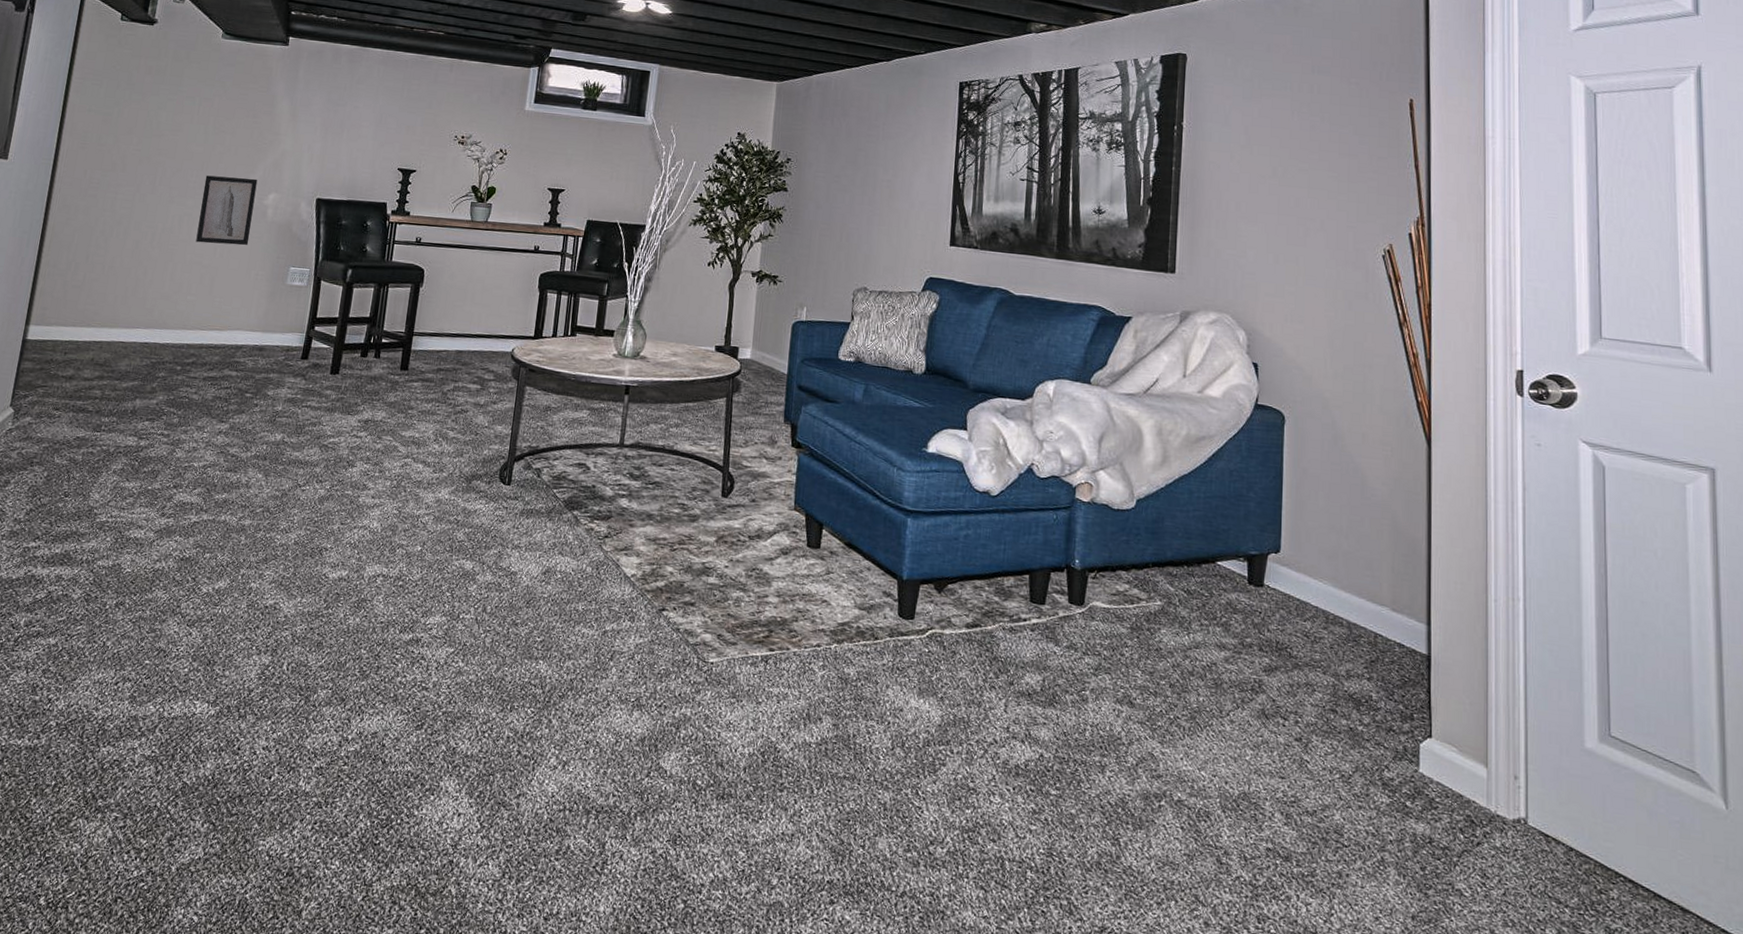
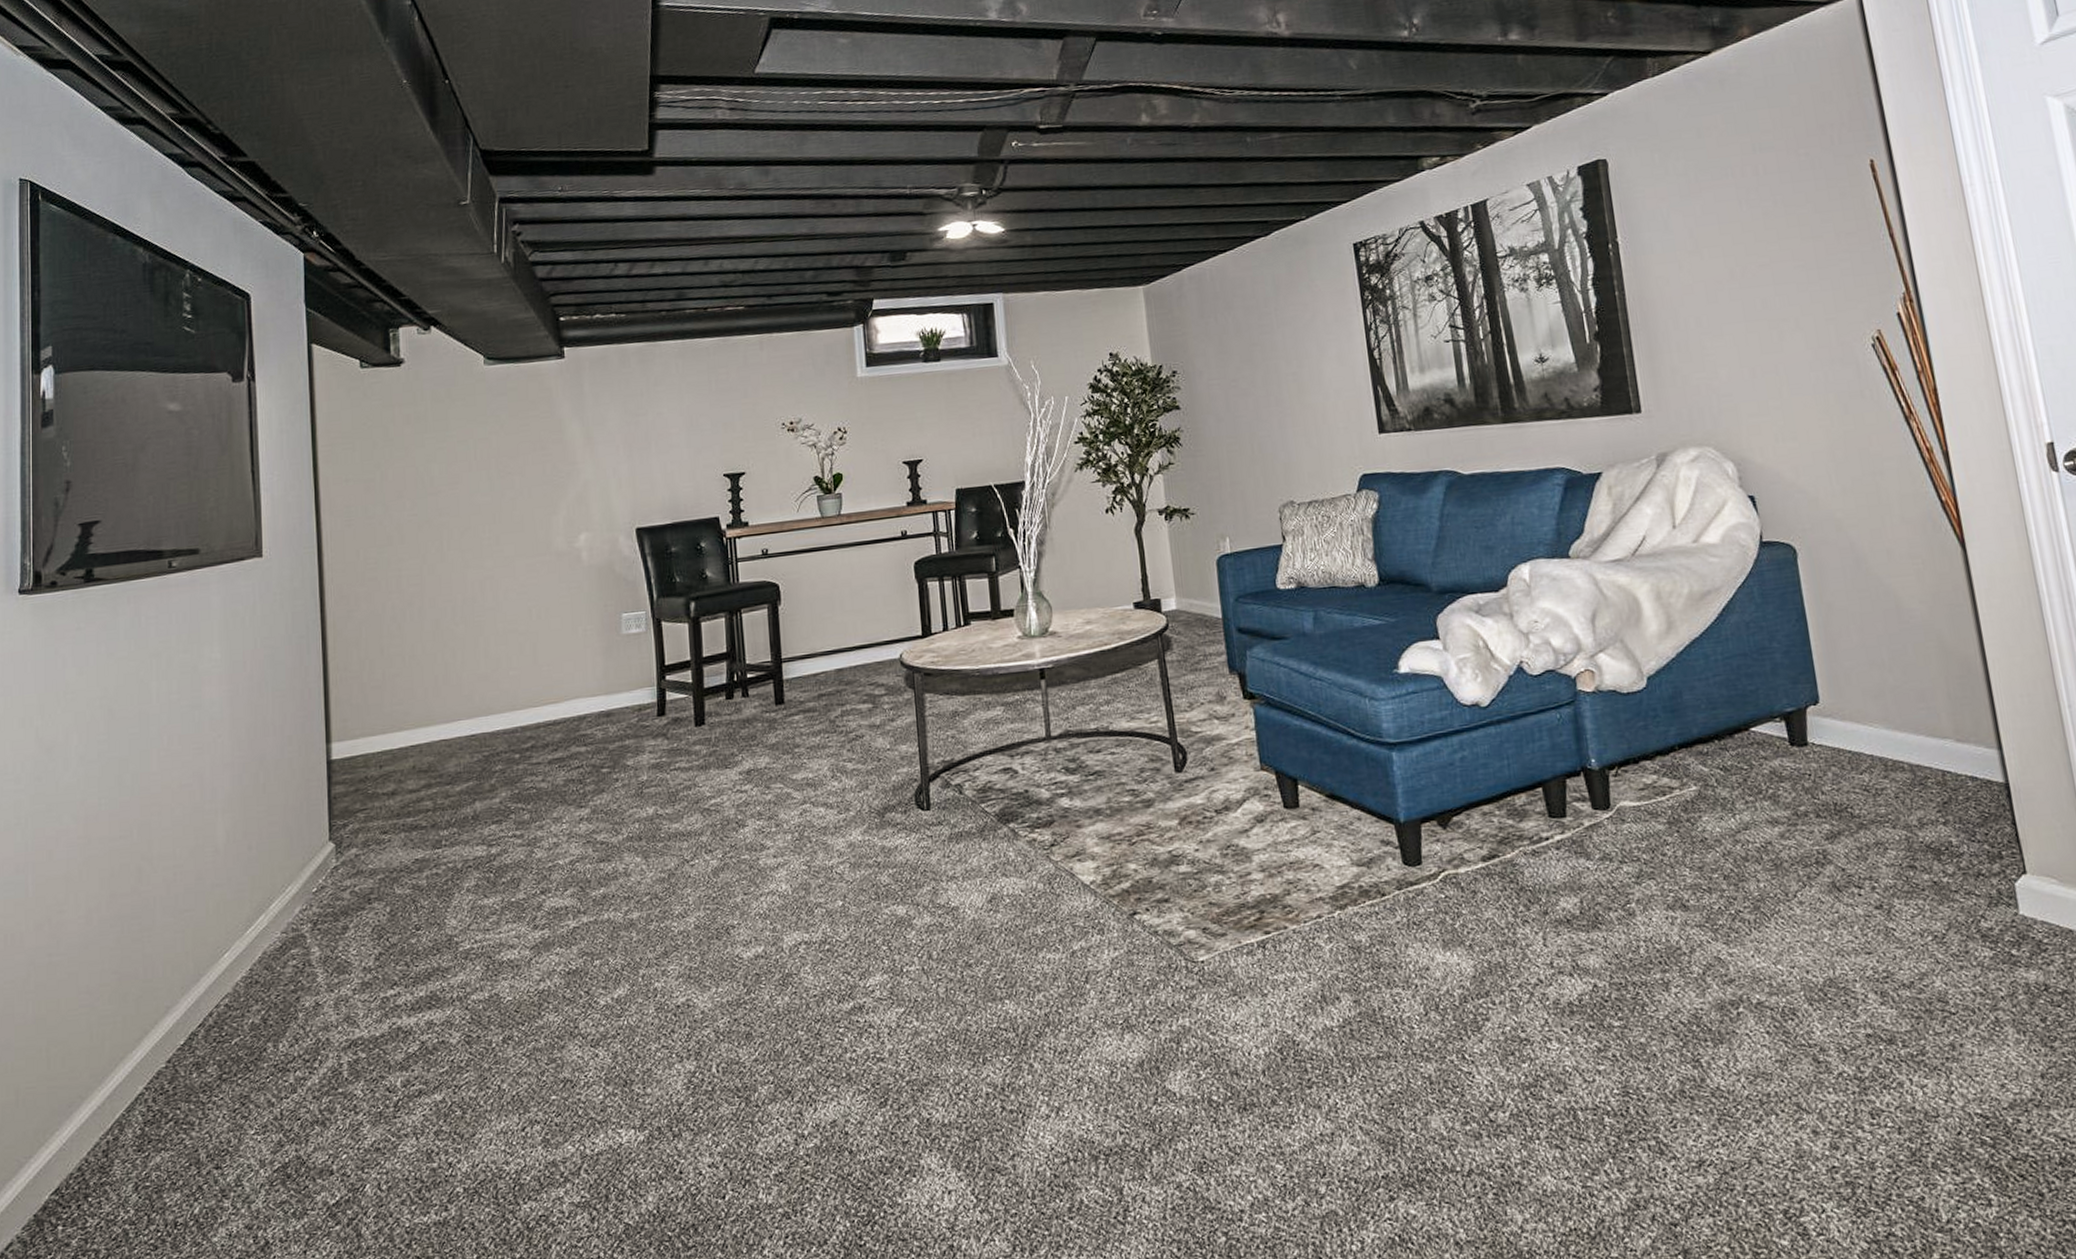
wall art: present [196,175,258,246] -> none [500,520,568,608]

